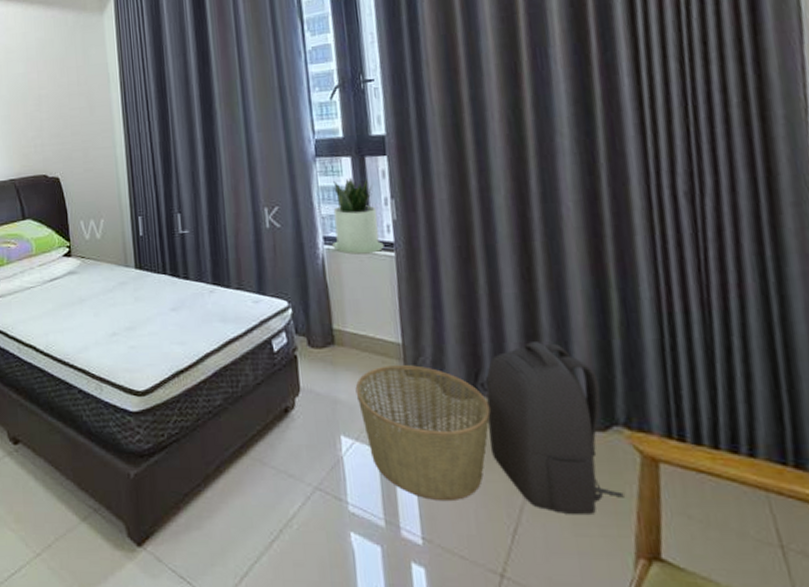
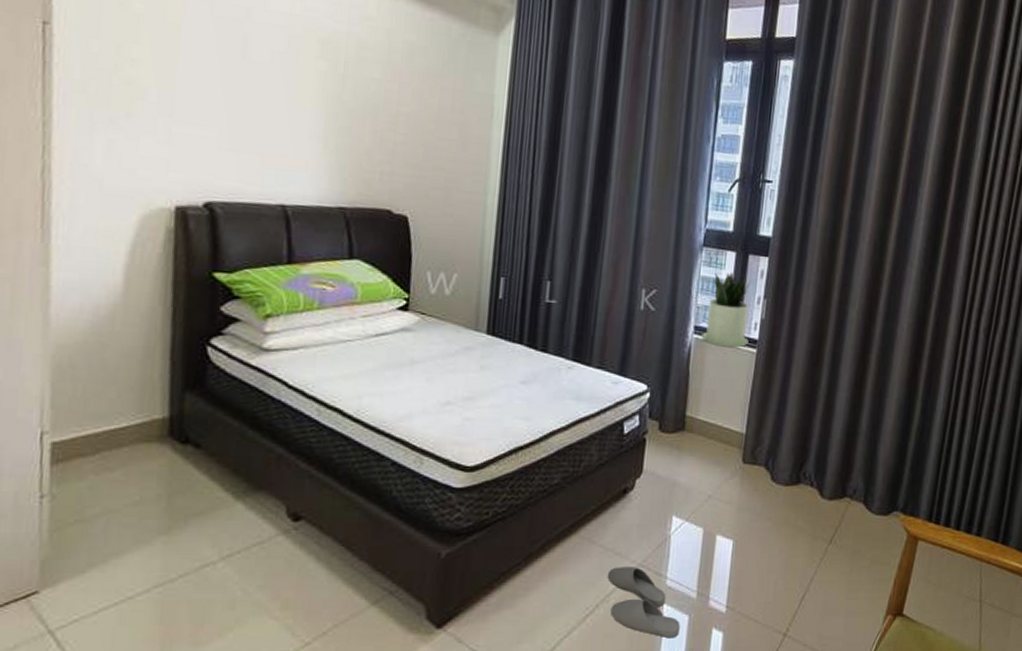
slippers: none [285,490,374,571] -> present [607,567,680,639]
basket: present [355,365,491,500] -> none [694,453,806,573]
backpack: present [484,342,624,514] -> none [798,439,892,582]

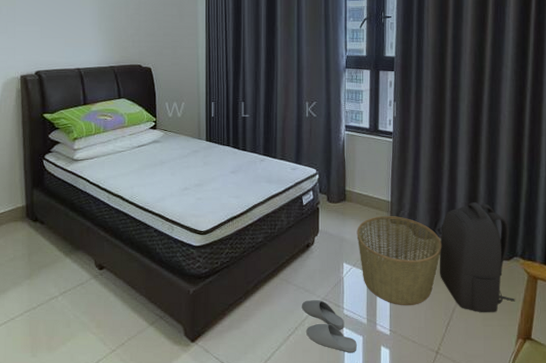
basket: none [694,453,806,573] -> present [357,216,442,305]
planter: present [701,272,750,349] -> none [351,85,386,140]
backpack: none [798,439,892,582] -> present [439,202,515,312]

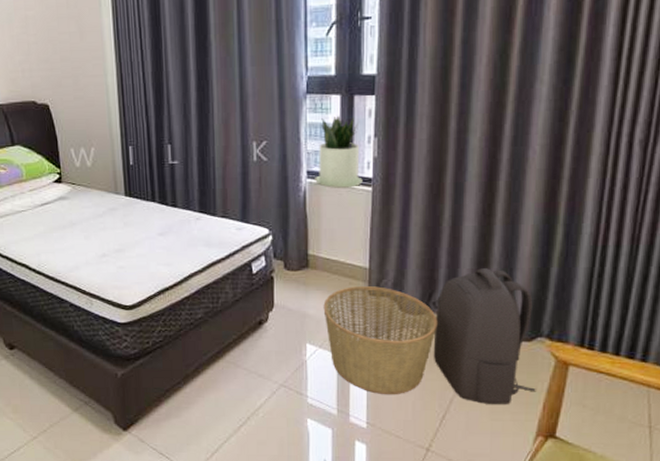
slippers: present [301,300,357,353] -> none [254,387,325,448]
planter: none [351,85,386,140] -> present [315,115,363,189]

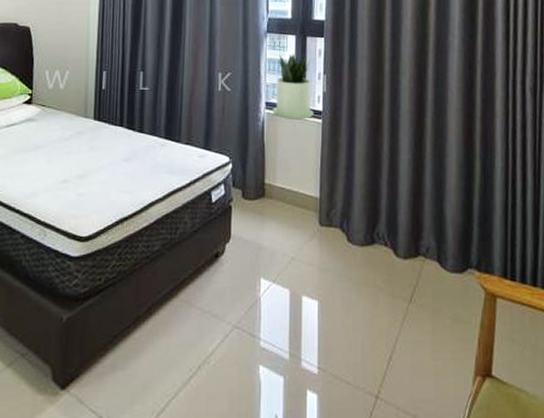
basket: present [323,286,438,394] -> none [277,217,381,334]
backpack: present [433,268,536,404] -> none [378,199,471,342]

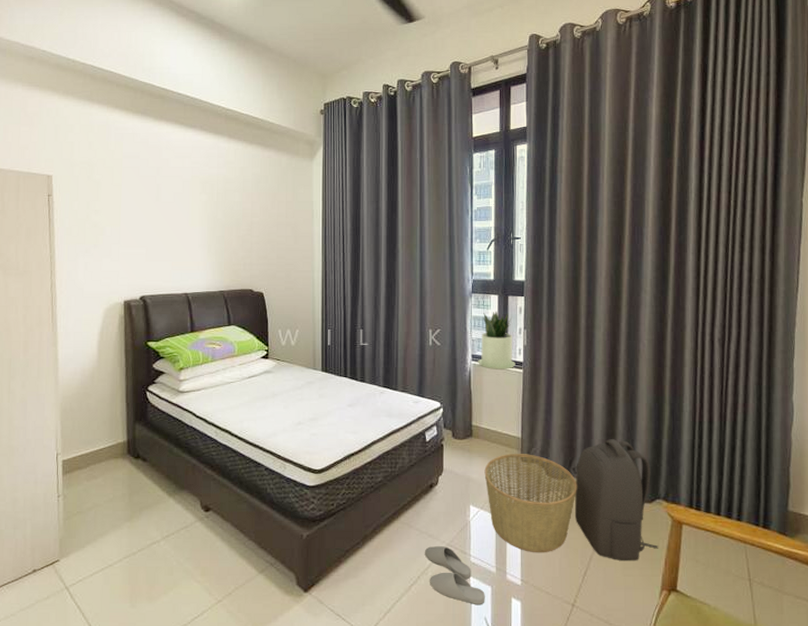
slippers: none [206,328,276,401] -> present [424,546,485,605]
basket: none [277,217,381,334] -> present [484,454,577,552]
backpack: none [378,199,471,342] -> present [574,439,658,560]

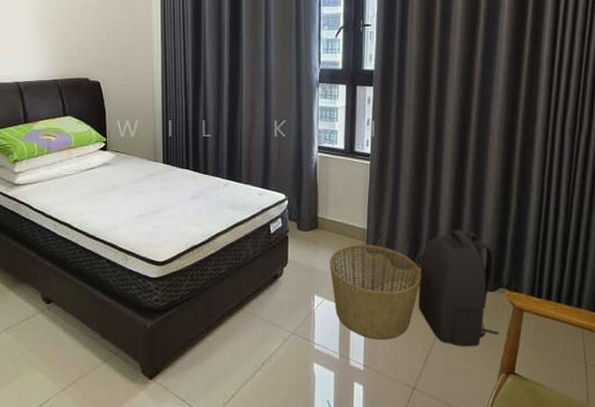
slippers: present [424,546,485,605] -> none [268,335,328,390]
planter: present [478,311,516,371] -> none [324,101,363,162]

